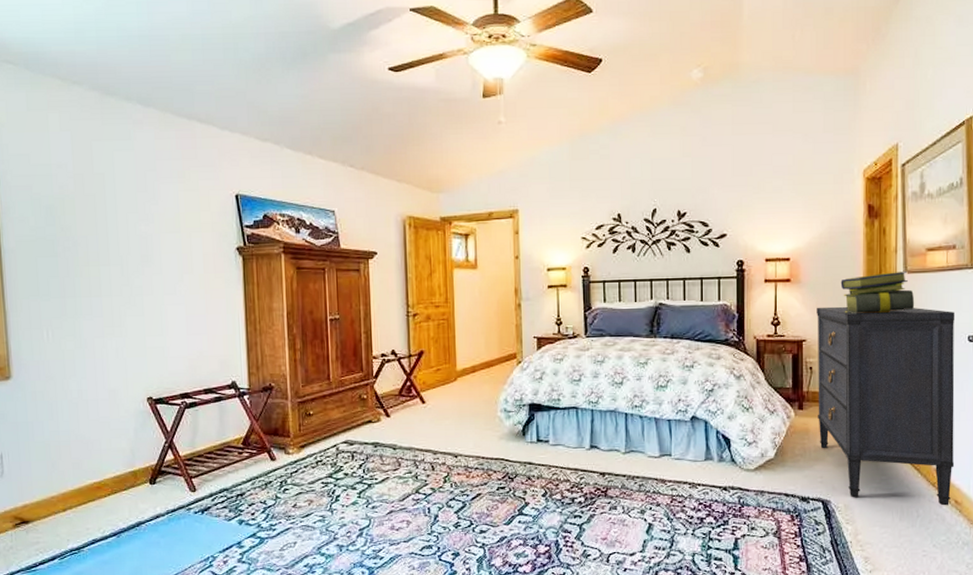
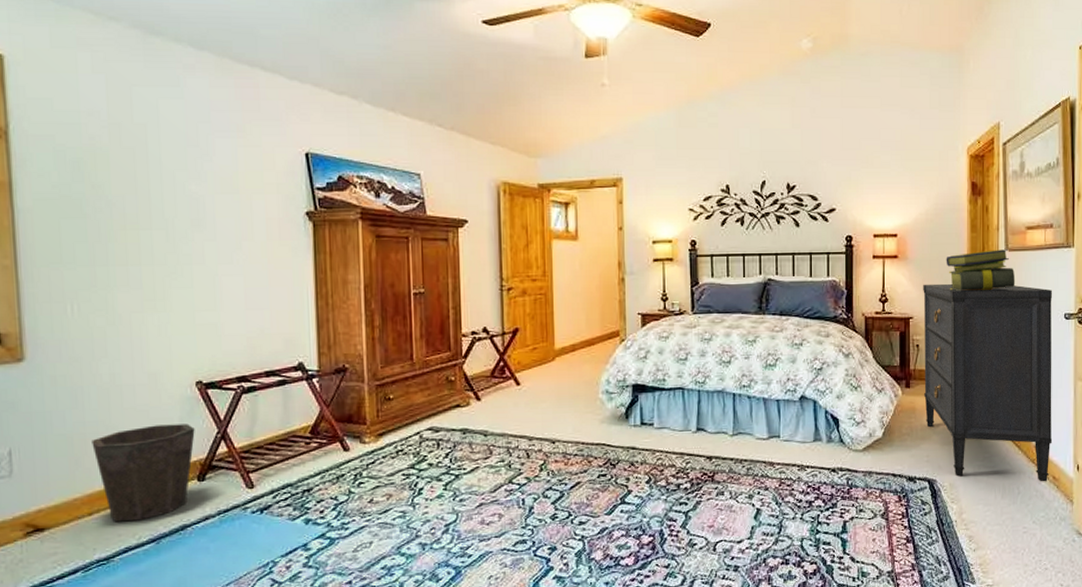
waste bin: none [64,434,147,518] -> present [91,424,195,522]

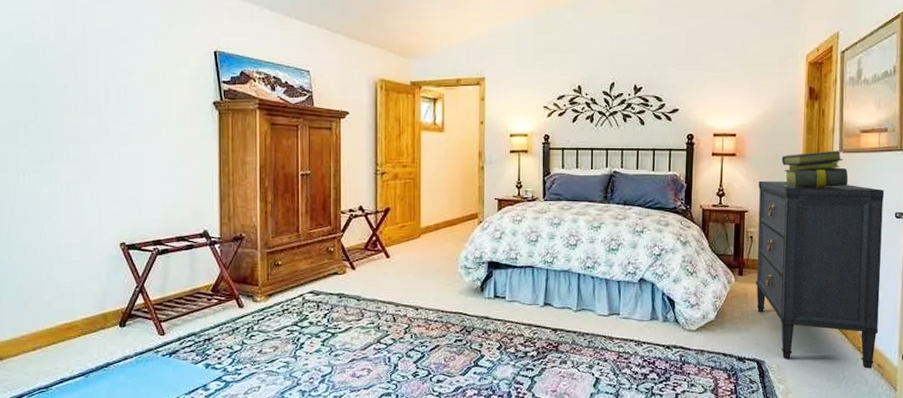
waste bin: present [91,424,195,522] -> none [36,278,118,357]

